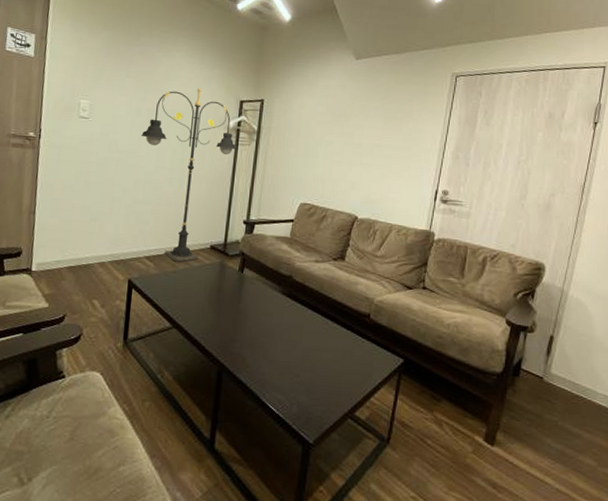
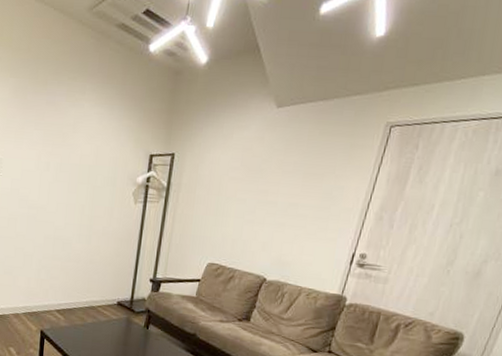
floor lamp: present [141,88,237,262] -> none [50,141,145,317]

